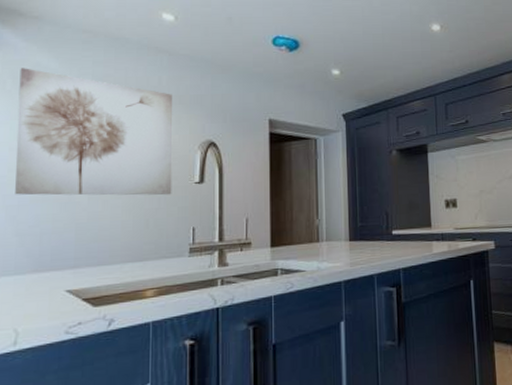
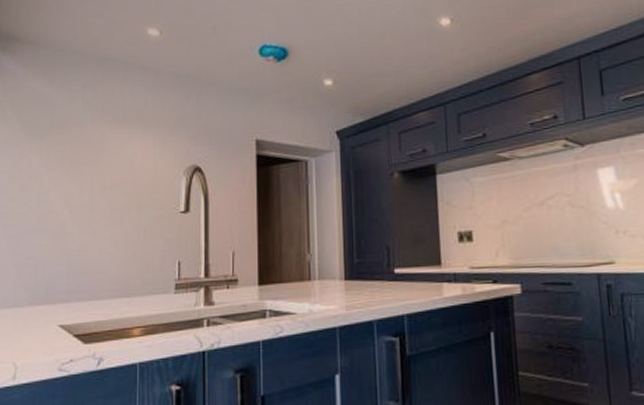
wall art: present [15,68,173,196] -> none [14,94,159,226]

